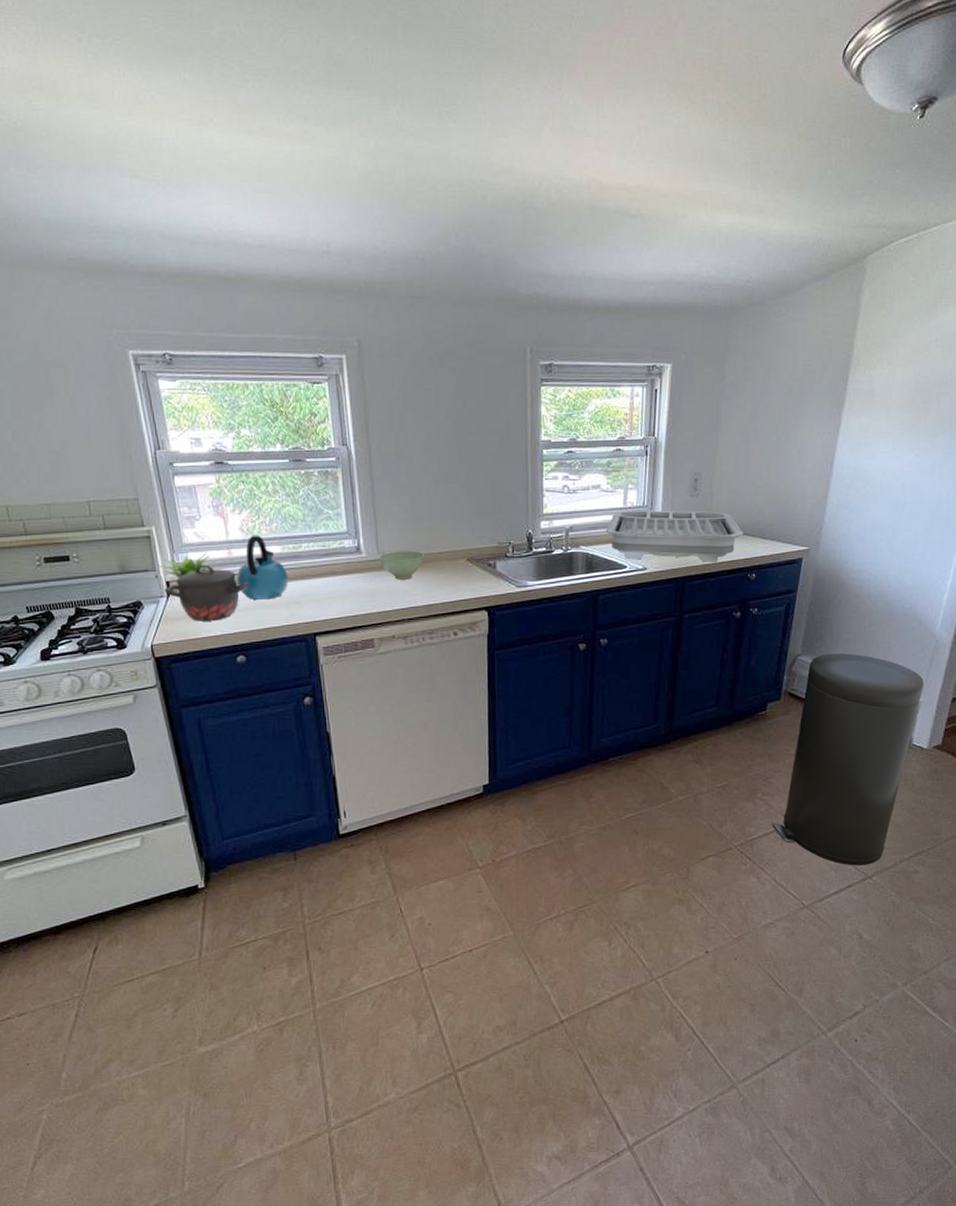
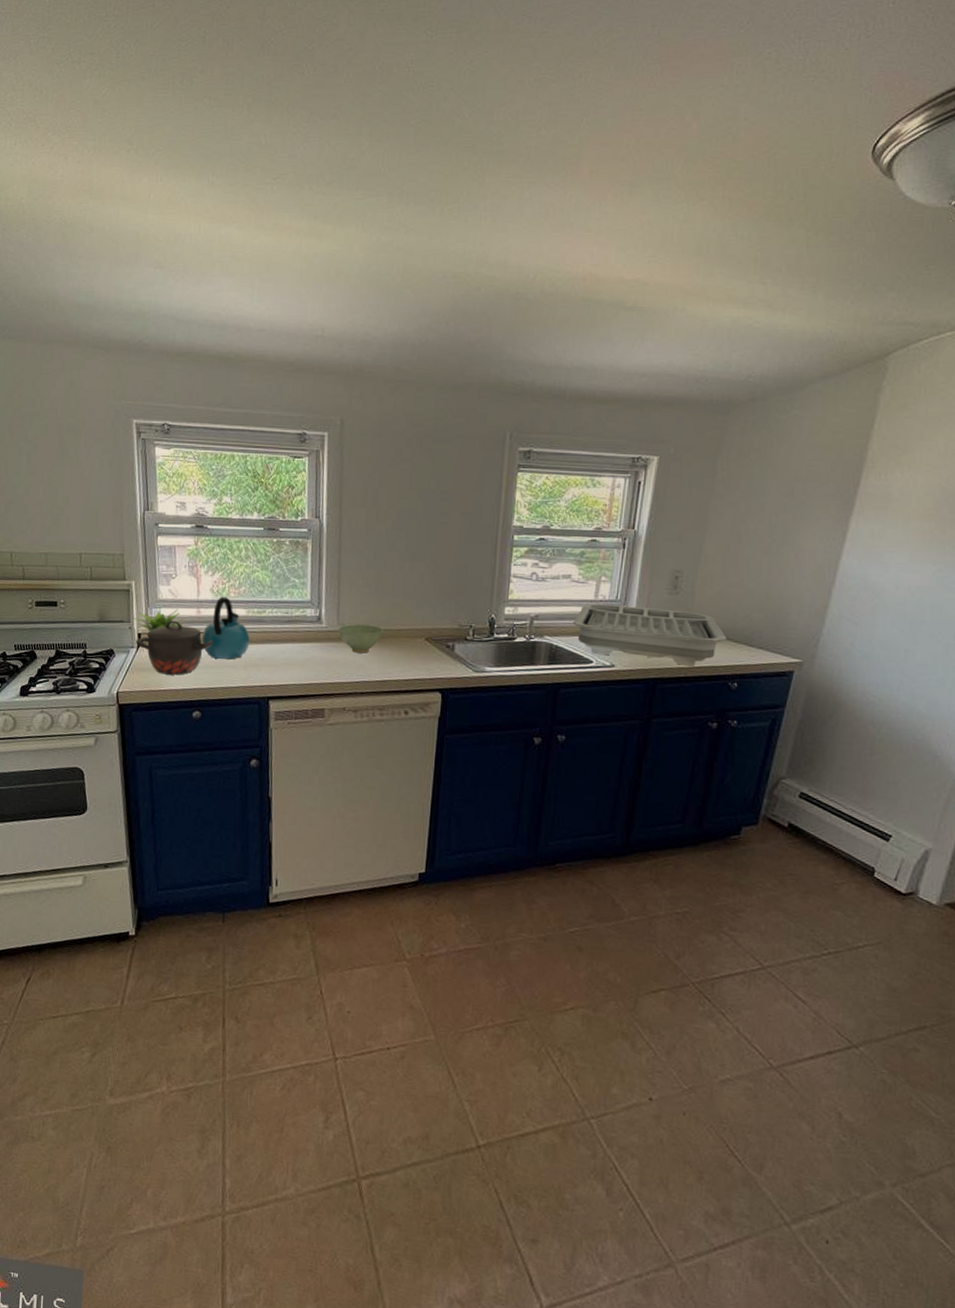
pedal bin: present [772,653,924,866] -> none [738,780,936,1031]

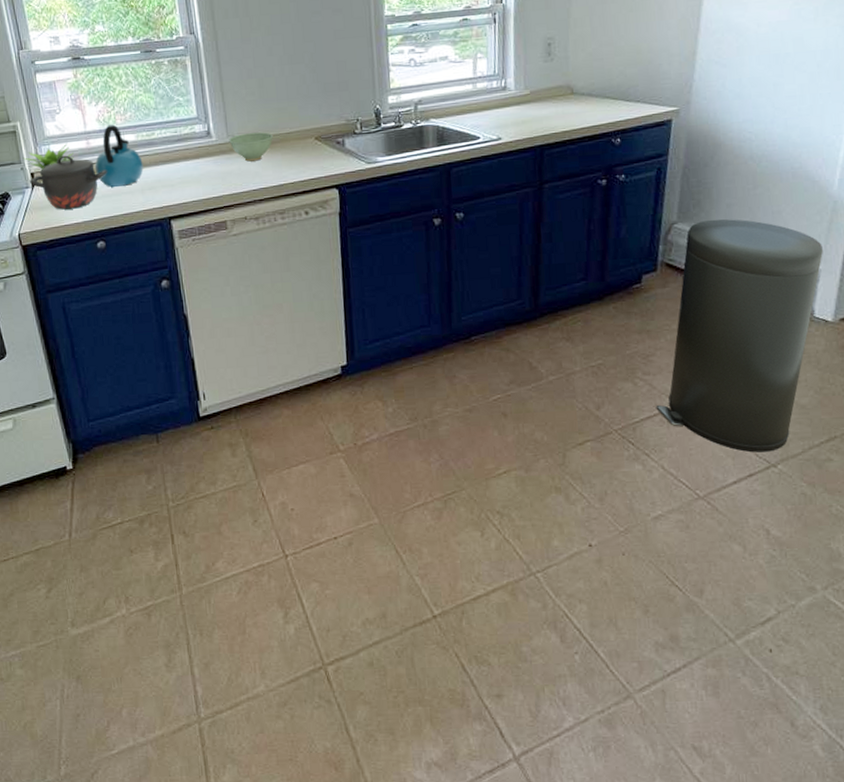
dish rack: present [573,603,728,666] -> none [455,76,605,131]
pedal bin: none [738,780,936,1031] -> present [656,219,823,453]

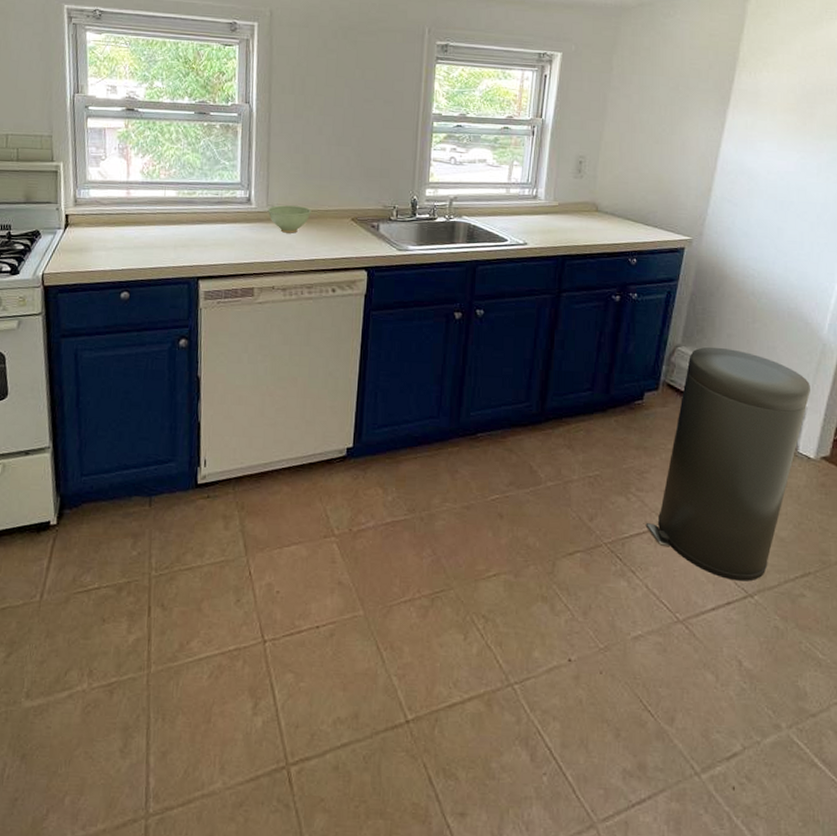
succulent plant: present [22,144,74,172] -> none [59,190,112,214]
cooking pot: present [29,155,107,210] -> none [62,201,143,256]
kettle: present [94,124,143,187] -> none [130,178,180,240]

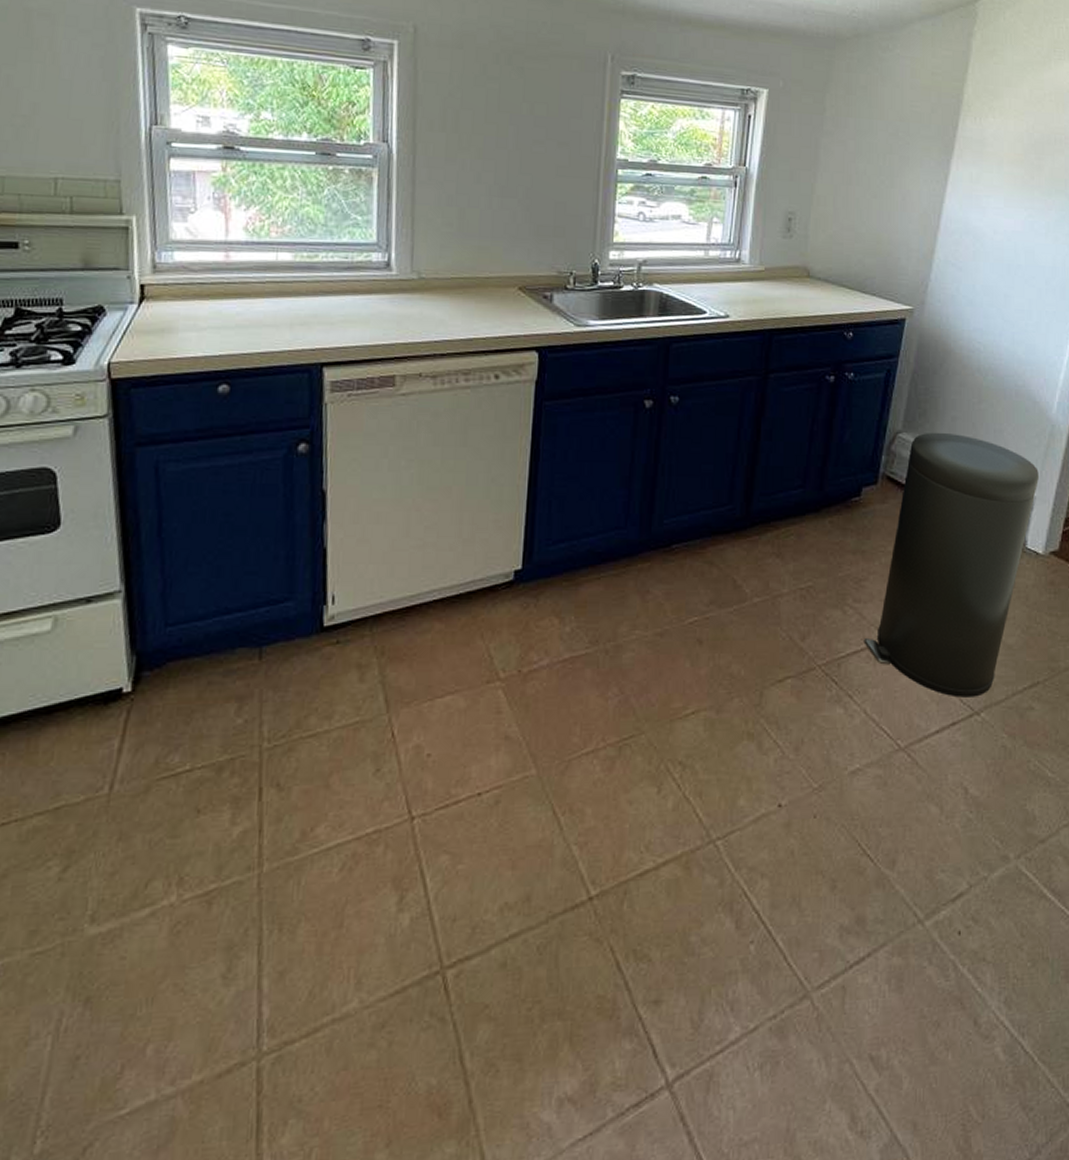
bowl: present [267,205,311,233] -> none [412,271,468,307]

